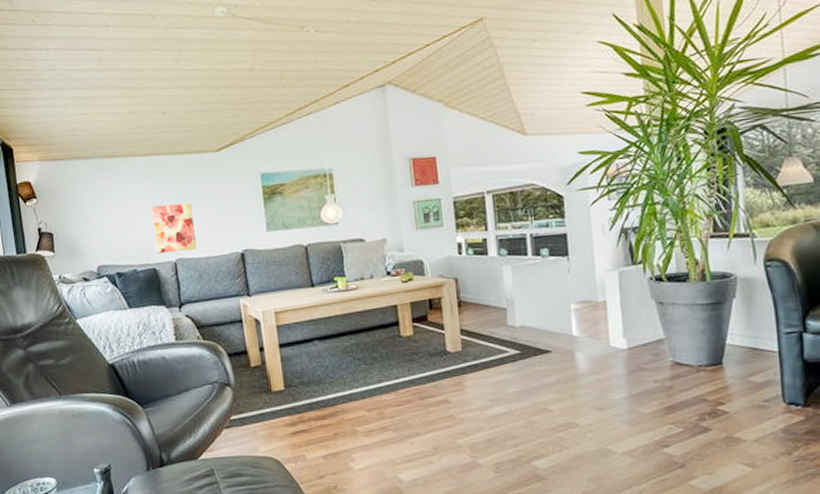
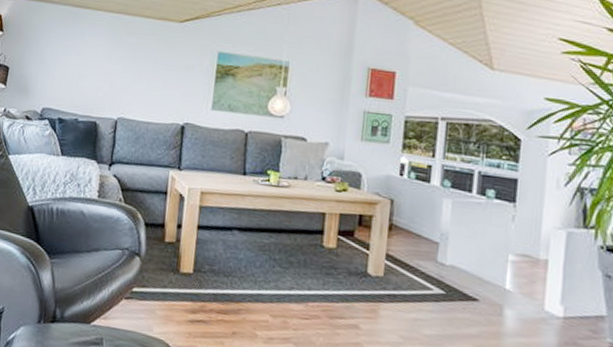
wall art: present [151,202,196,254] -> none [101,61,145,113]

